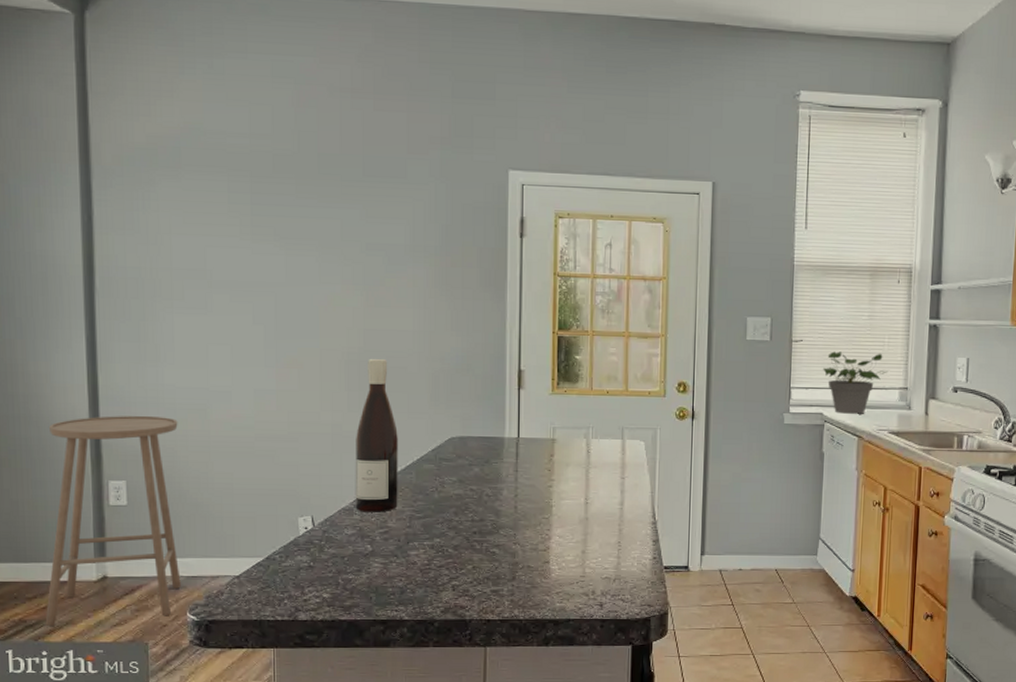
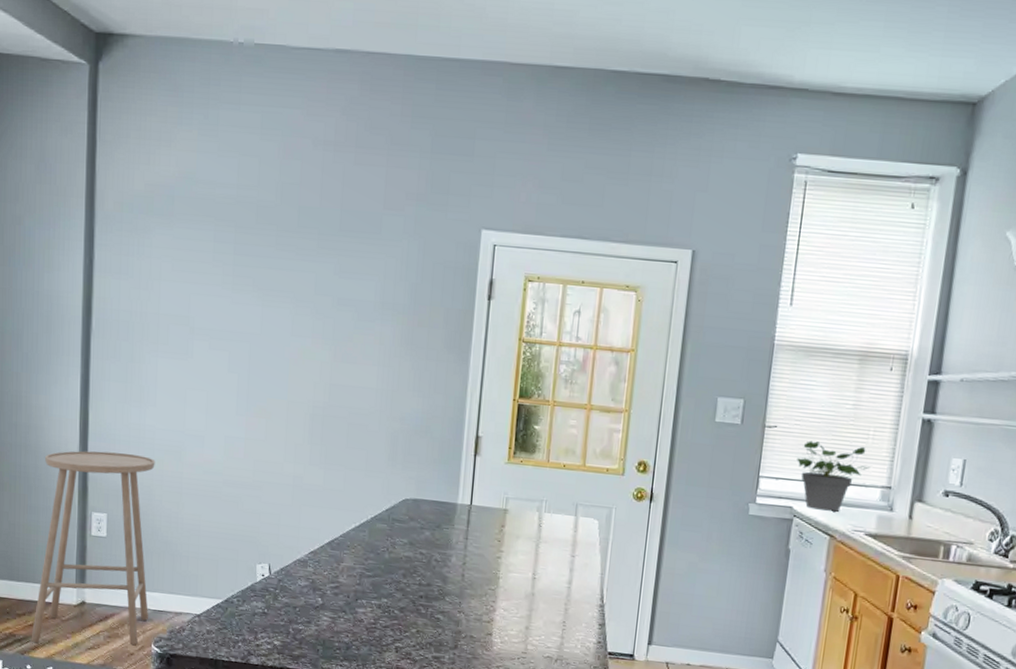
bottle: present [355,358,398,512] -> none [309,413,355,567]

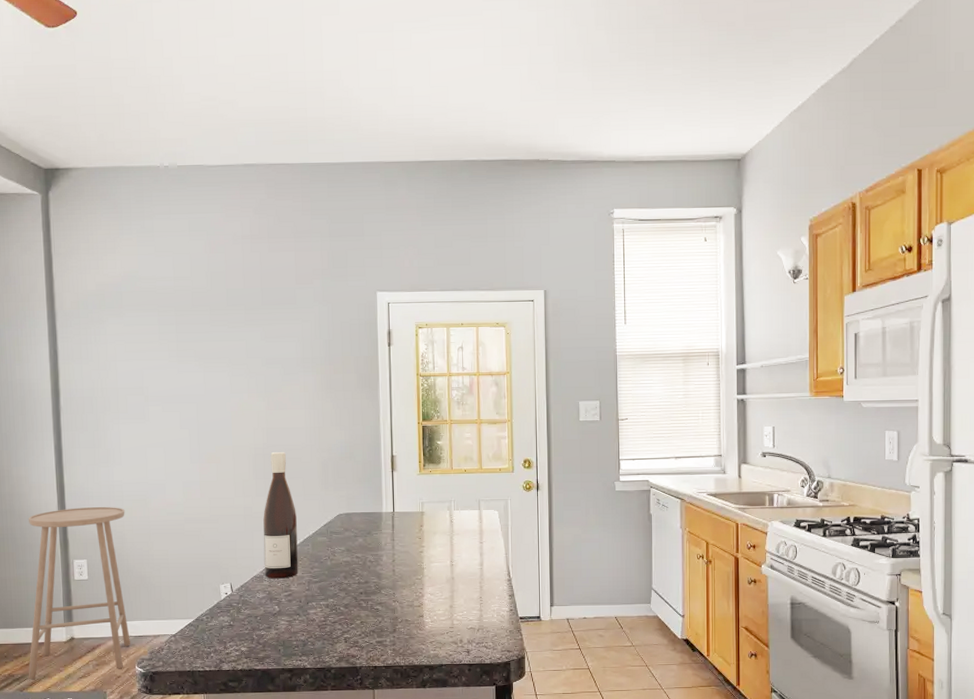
bottle: none [309,413,355,567] -> present [263,451,299,579]
potted plant: present [797,441,871,512] -> none [647,426,704,480]

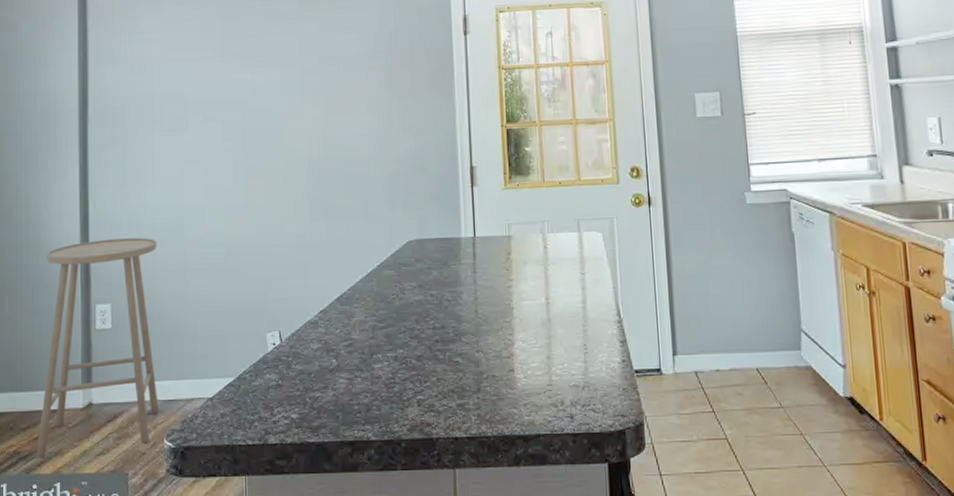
bottle: present [263,451,299,579] -> none [318,165,361,324]

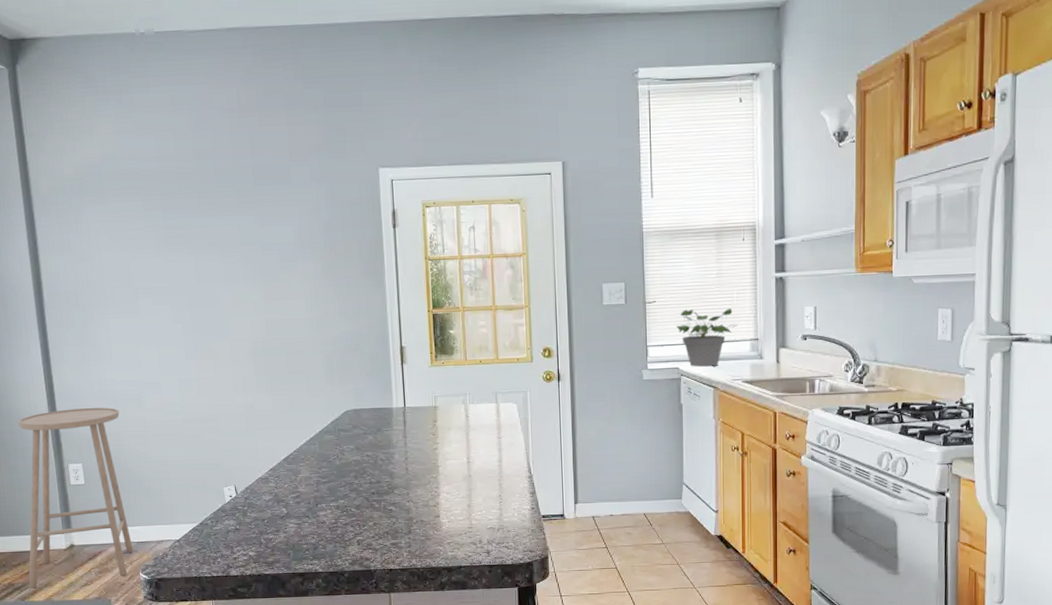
potted plant: none [781,119,853,189] -> present [676,308,739,367]

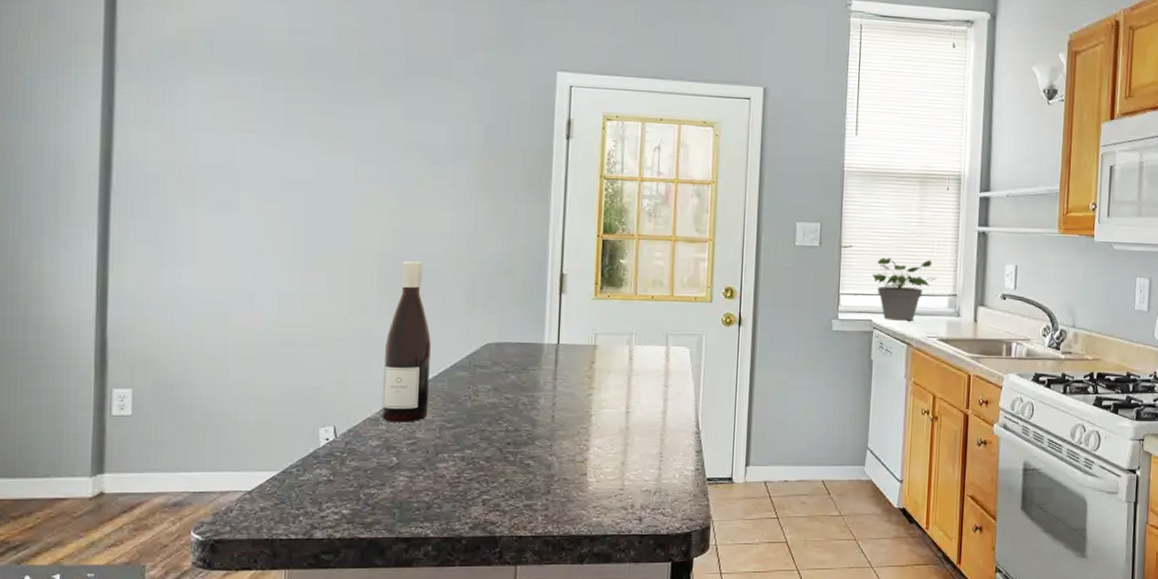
stool: present [18,407,133,589] -> none [30,319,193,549]
bottle: none [266,344,306,480] -> present [381,260,431,422]

